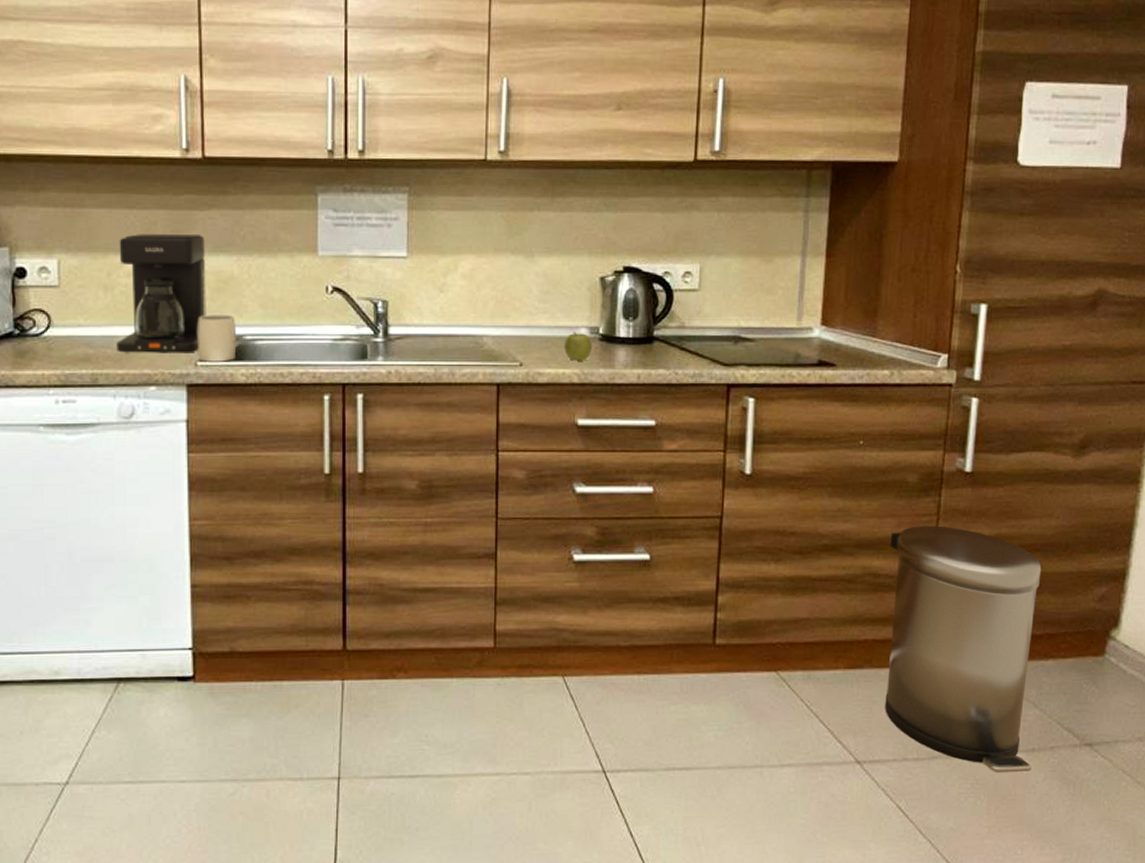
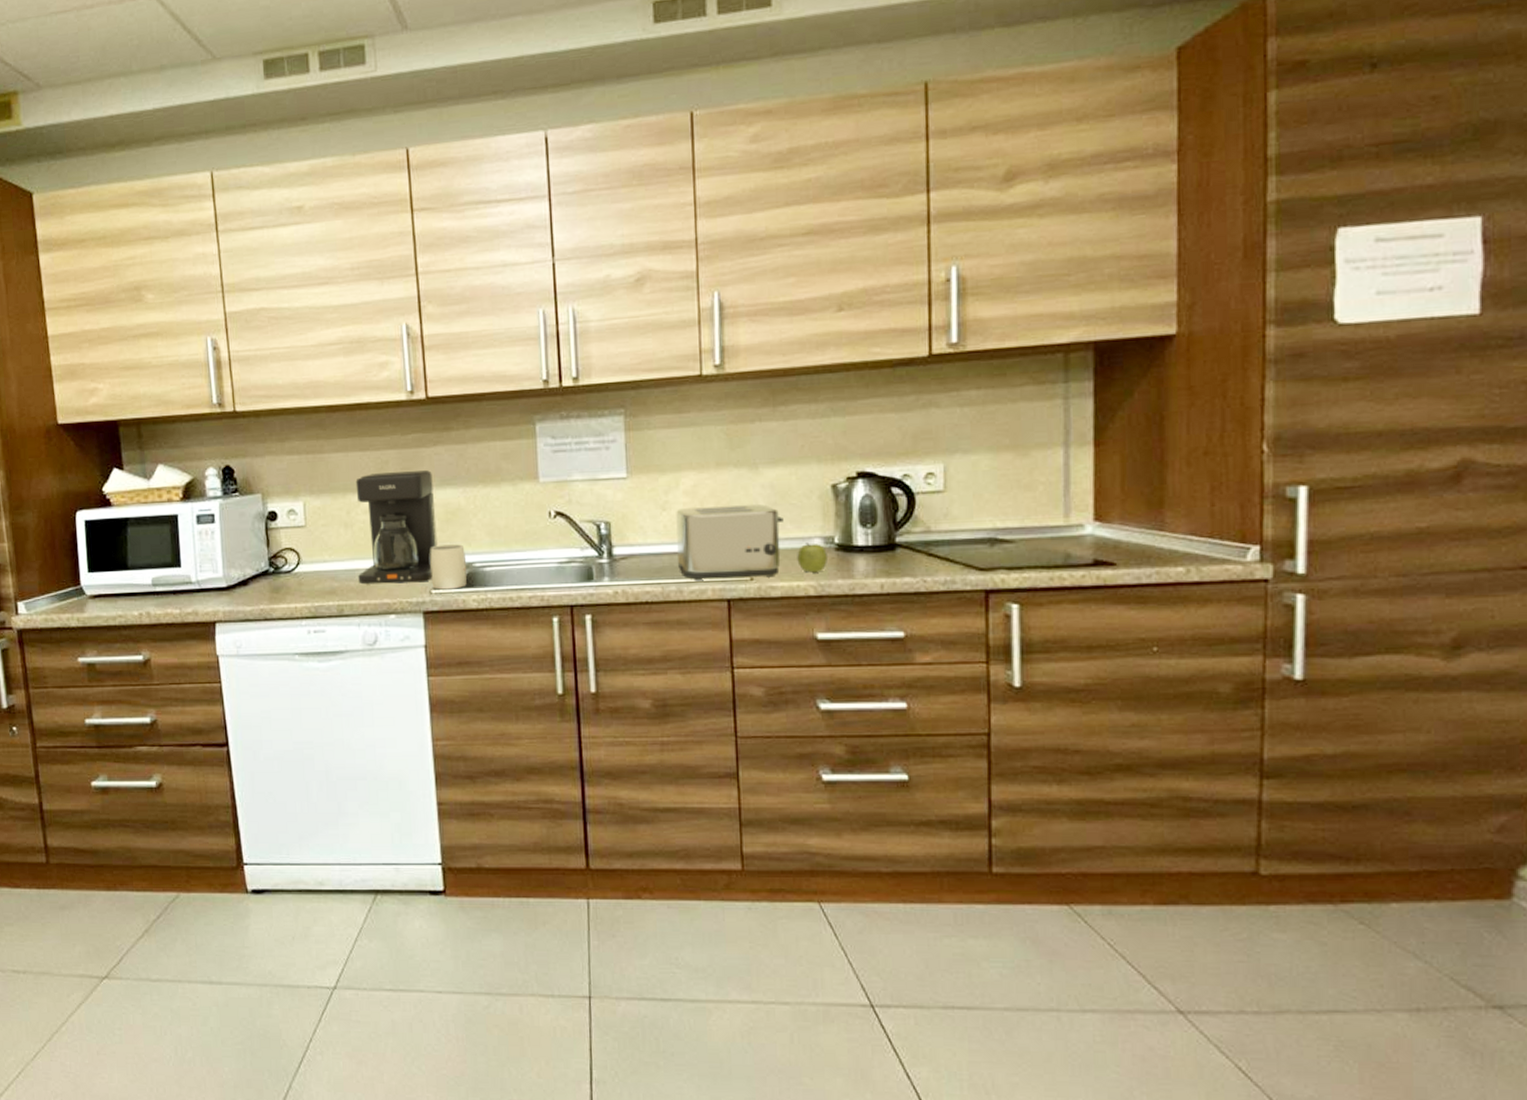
toaster: none [452,290,554,363] -> present [676,503,784,580]
pedal bin: present [885,525,1042,773] -> none [1201,742,1418,1035]

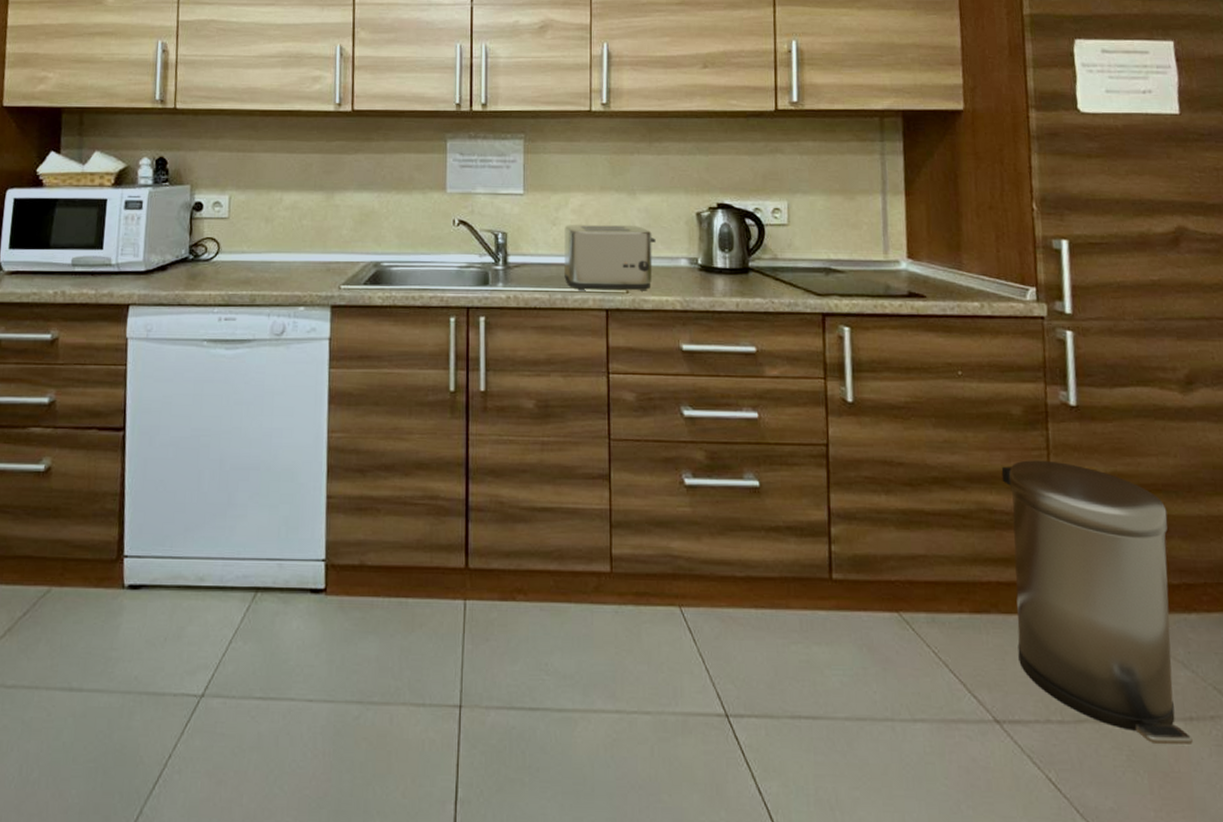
coffee maker: present [355,470,438,585] -> none [273,174,351,278]
mug: present [430,544,468,590] -> none [341,244,376,286]
fruit: present [797,543,827,573] -> none [666,262,692,289]
pedal bin: none [1201,742,1418,1035] -> present [1001,460,1193,744]

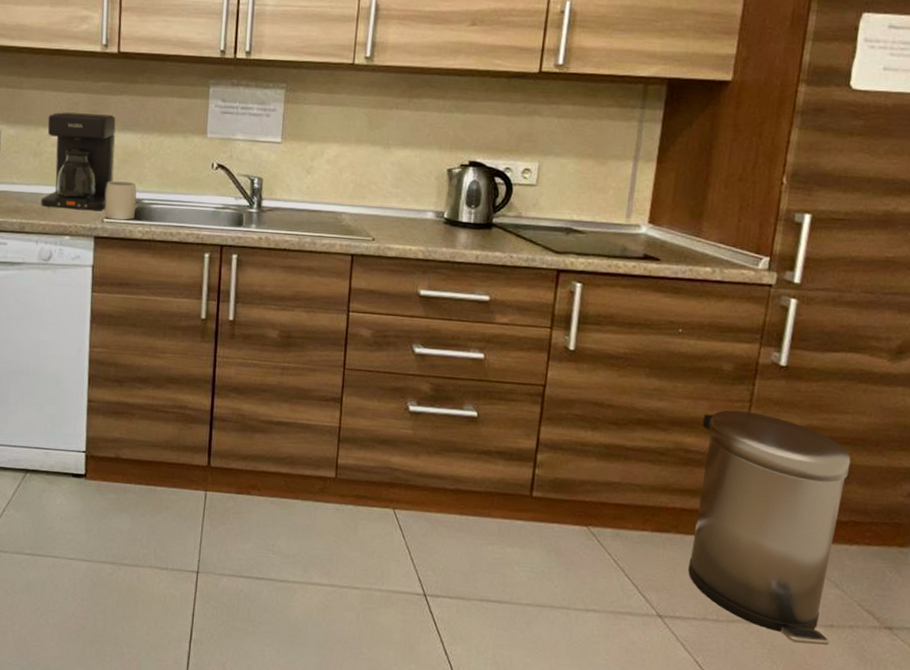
coffee maker: none [273,174,351,278] -> present [41,112,116,211]
mug: none [341,244,376,286] -> present [104,181,137,220]
toaster: present [564,224,656,291] -> none [315,174,406,240]

